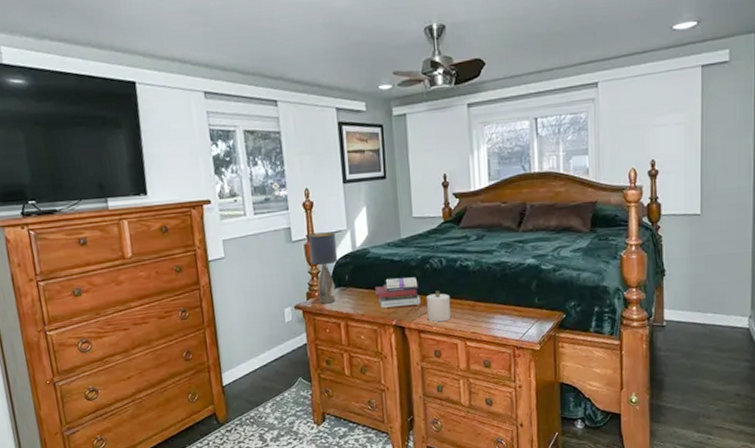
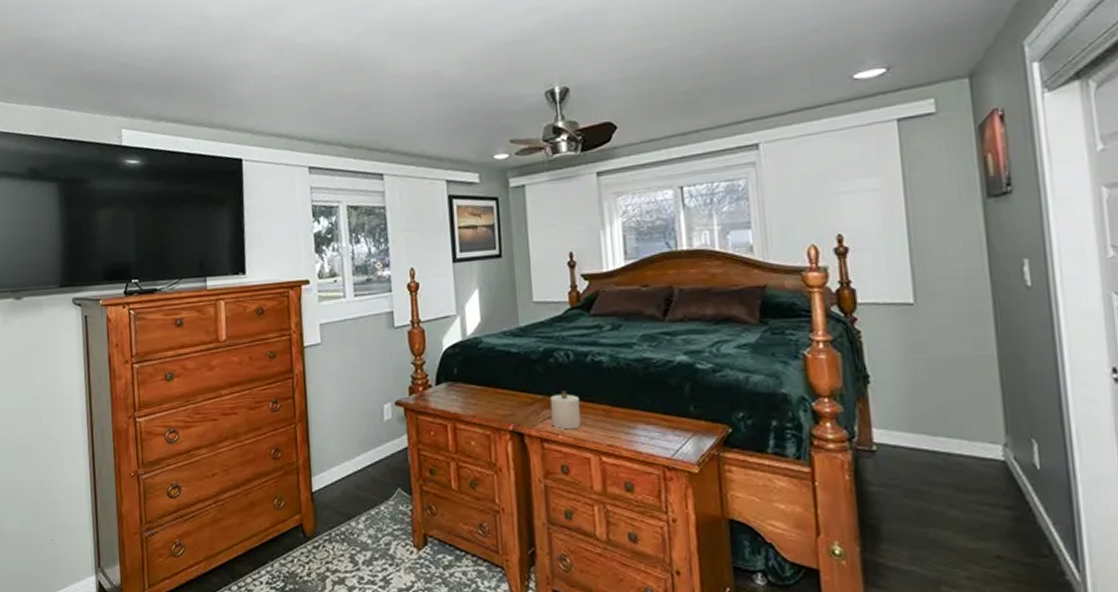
table lamp: present [308,232,338,304] -> none [412,317,446,401]
books: present [375,277,421,308] -> none [488,373,544,410]

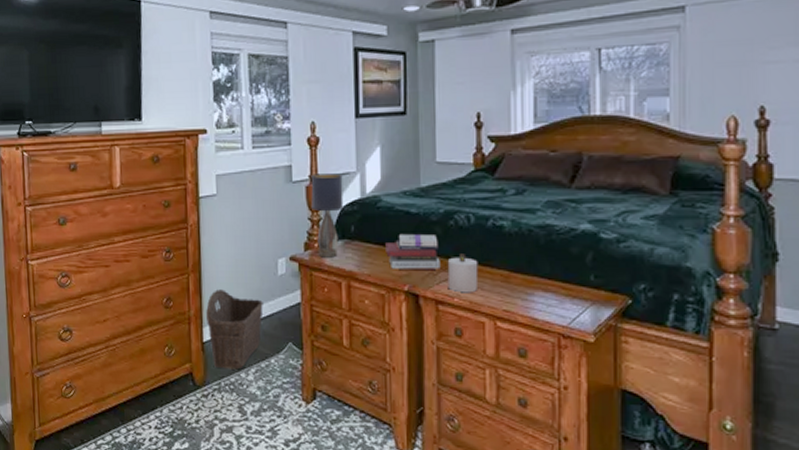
wicker basket: none [314,438,371,519] -> present [206,289,263,370]
table lamp: none [412,317,446,401] -> present [310,173,344,258]
books: none [488,373,544,410] -> present [385,233,441,271]

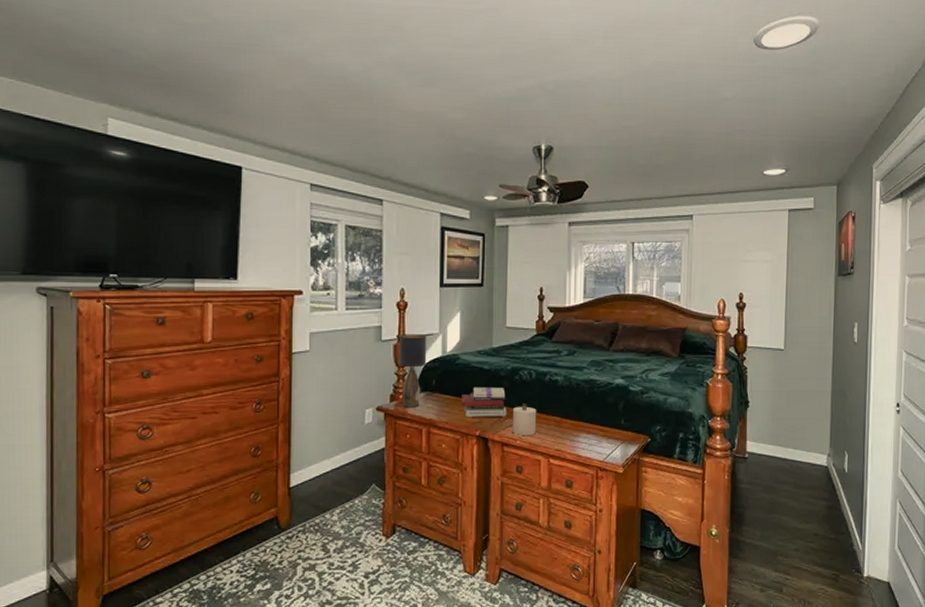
wicker basket: present [206,289,263,370] -> none [294,438,350,512]

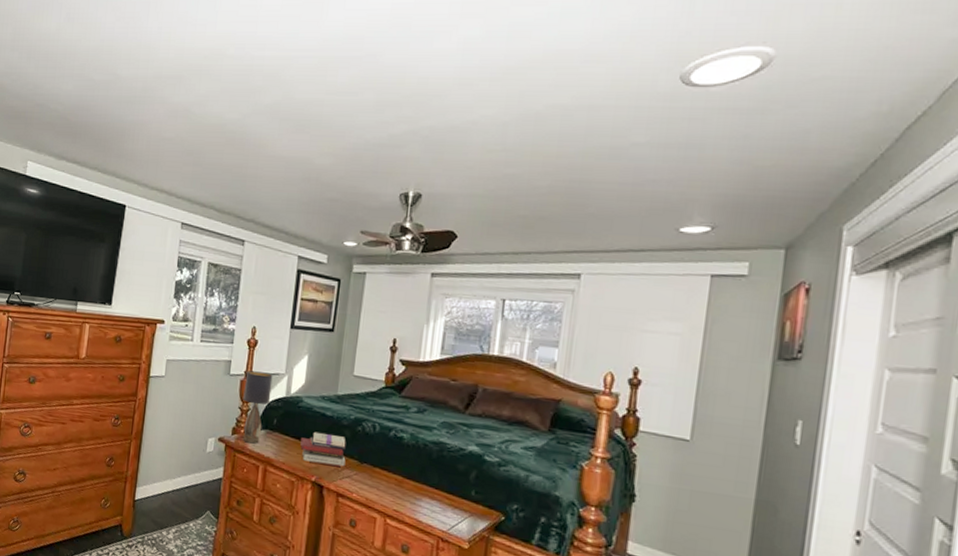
candle: present [512,403,537,436] -> none [349,456,378,492]

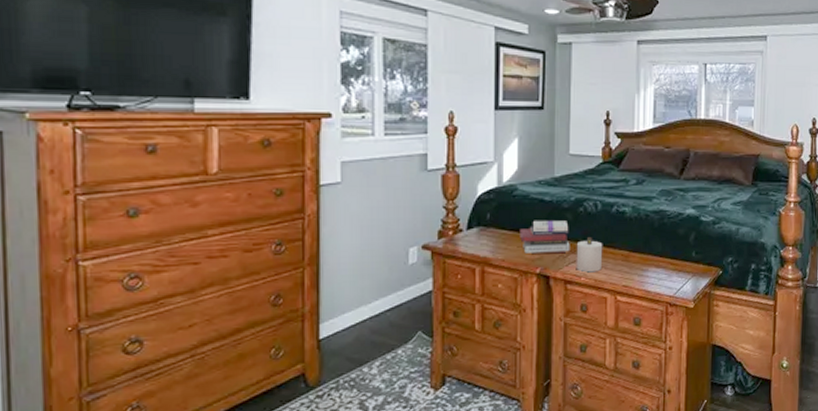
table lamp: present [243,370,273,444] -> none [447,163,480,245]
candle: none [349,456,378,492] -> present [576,237,603,273]

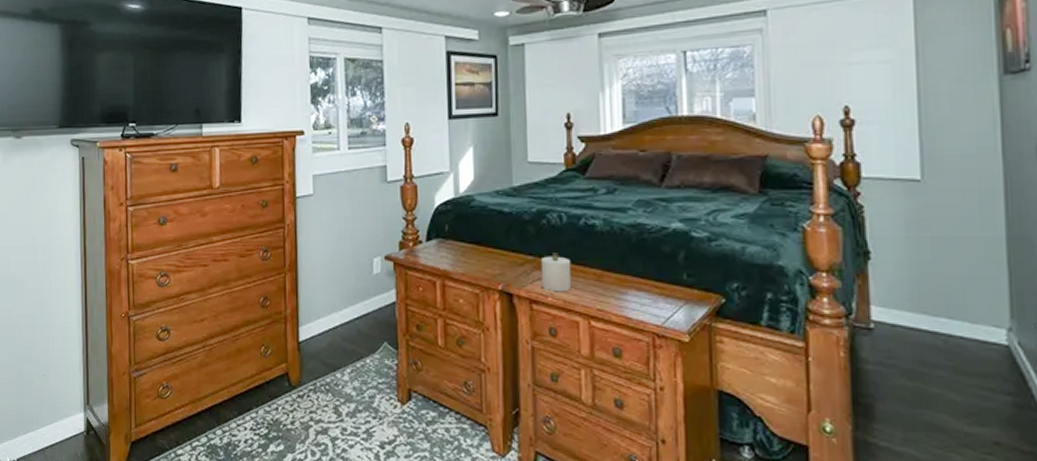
books: present [520,220,570,254] -> none [479,232,534,270]

